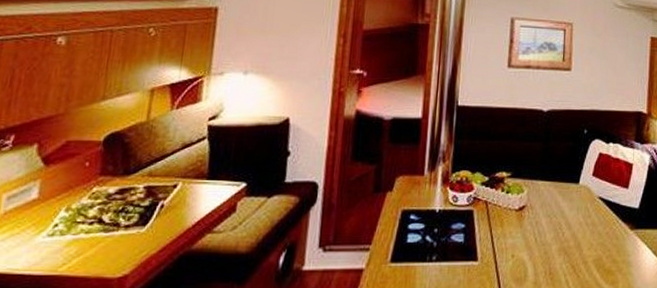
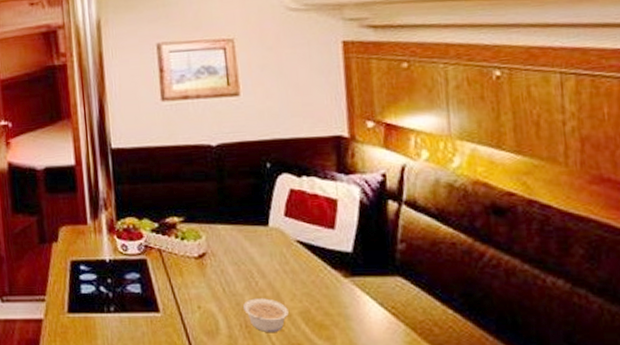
legume: none [550,247,585,278] -> present [243,298,289,332]

